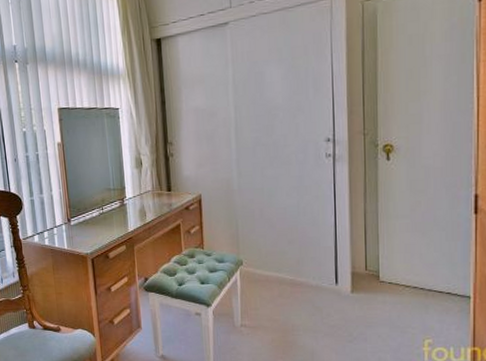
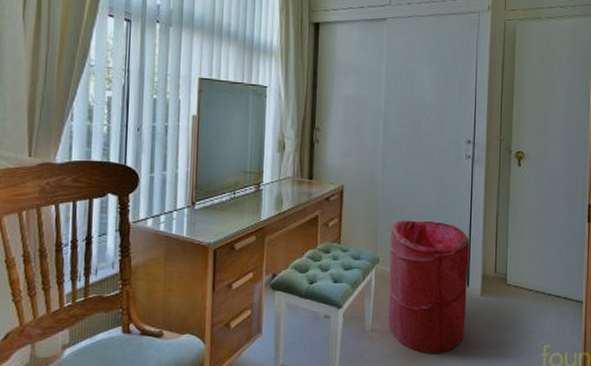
laundry hamper: none [251,222,337,348] -> present [388,220,470,354]

